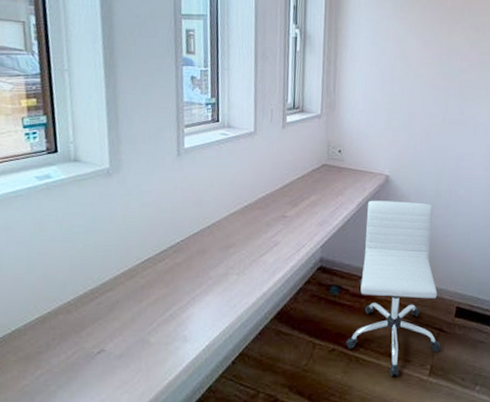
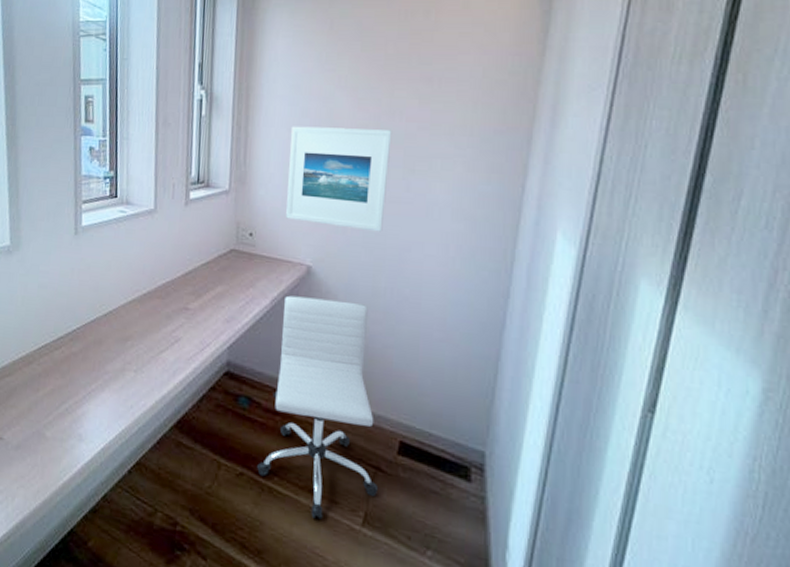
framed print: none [369,62,451,147] -> present [286,126,392,232]

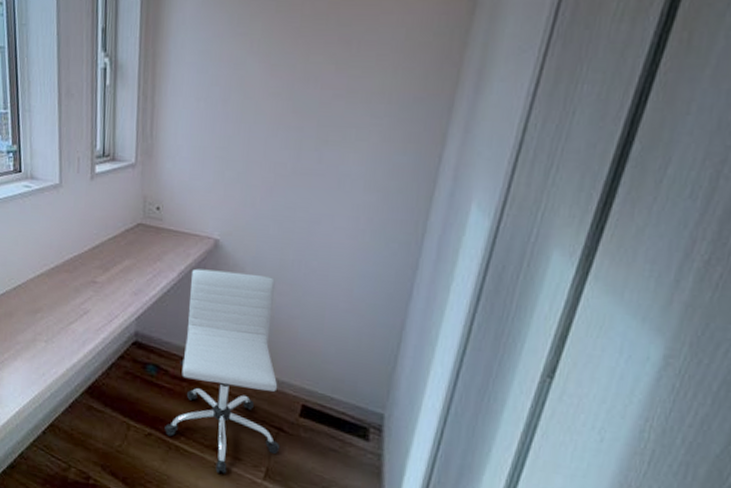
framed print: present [286,126,392,232] -> none [194,95,306,205]

